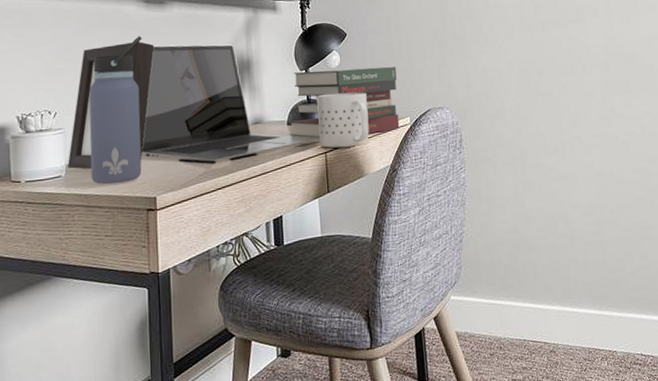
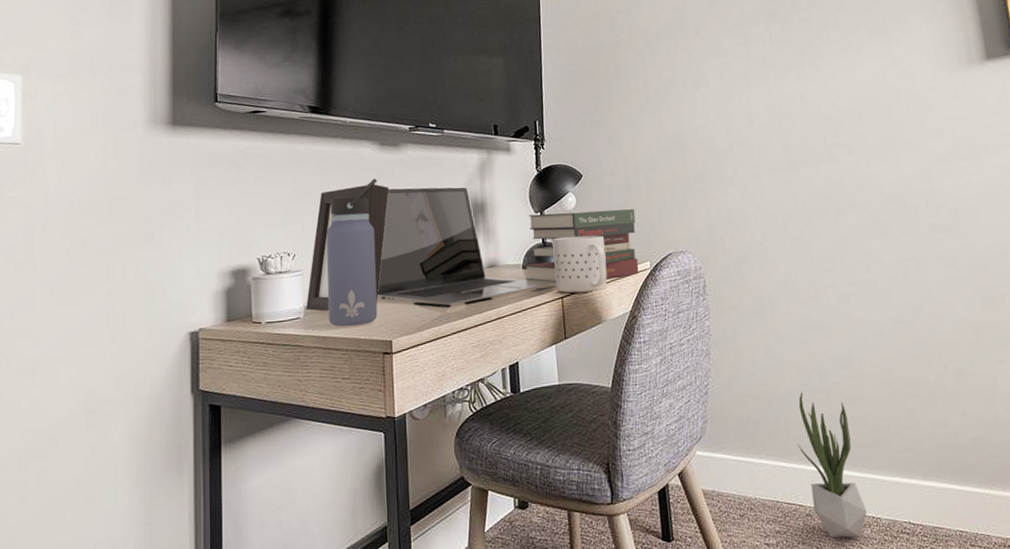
potted plant: none [543,238,605,371] -> present [797,392,868,538]

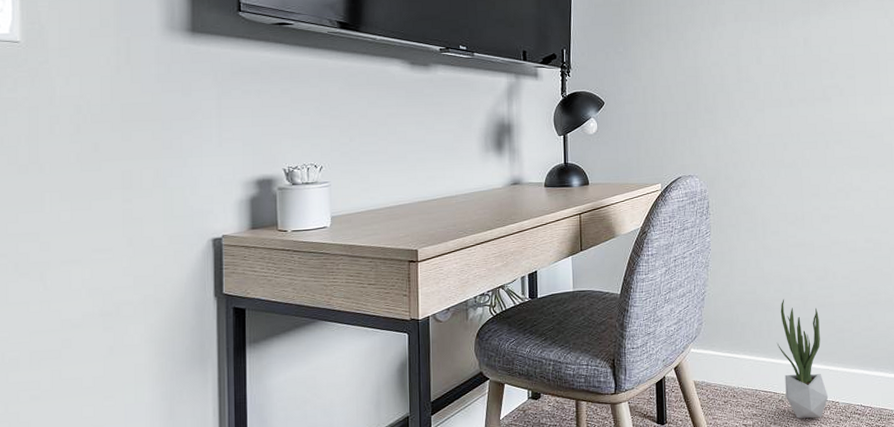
picture frame: present [305,184,389,312] -> none [332,102,419,222]
water bottle: present [326,178,378,327] -> none [354,96,407,237]
laptop: present [377,186,556,307] -> none [404,105,575,220]
books: present [524,209,639,283] -> none [546,135,651,200]
mug: present [552,235,607,293] -> none [574,158,622,210]

